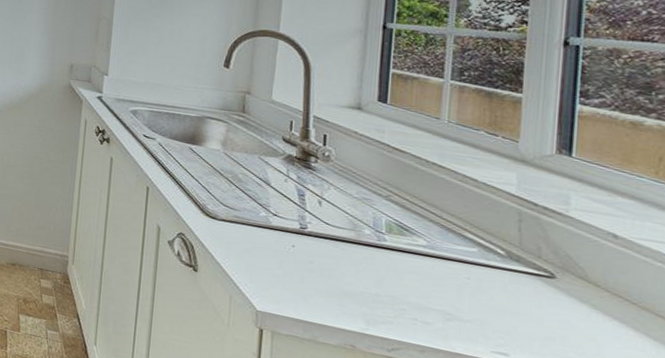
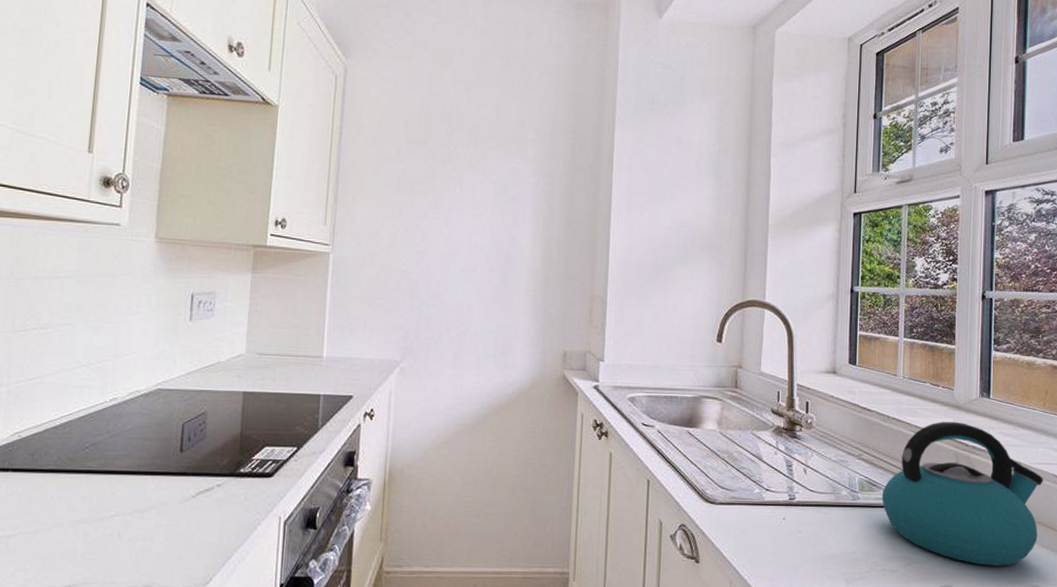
kettle: none [414,174,652,349] -> present [881,421,1043,566]

